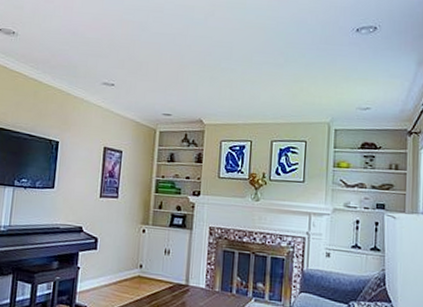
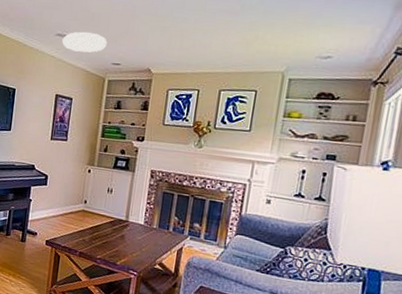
ceiling light: none [109,80,157,103] -> present [62,31,107,53]

